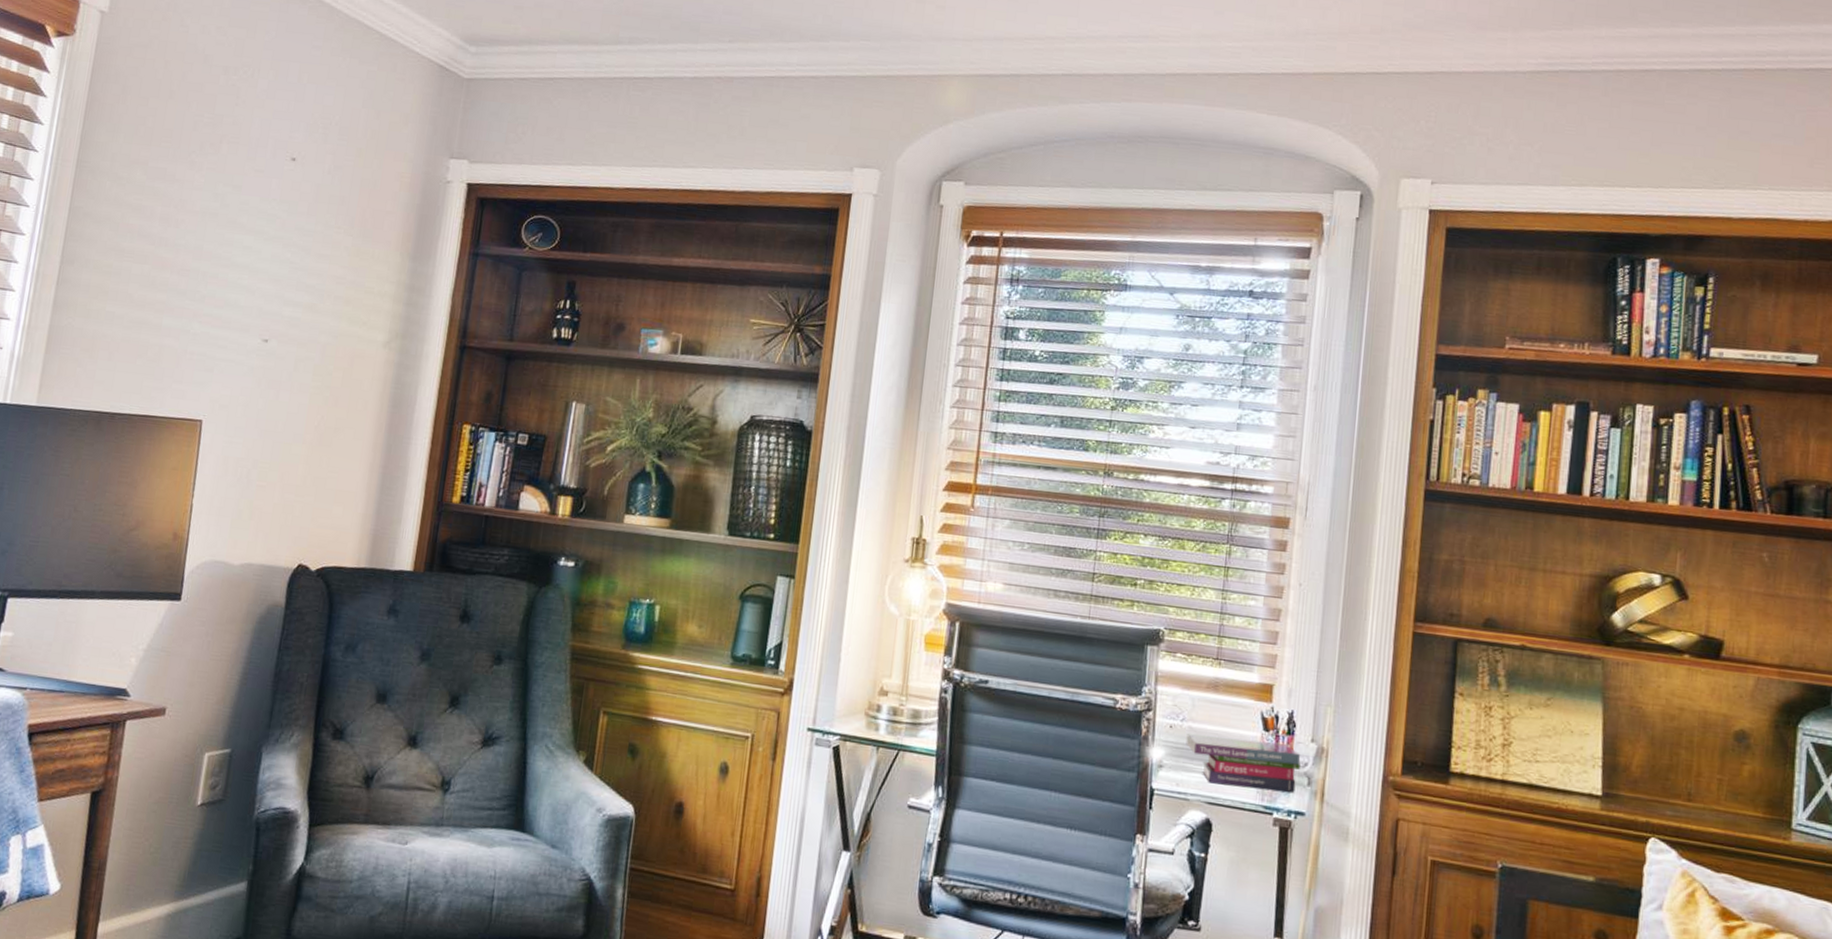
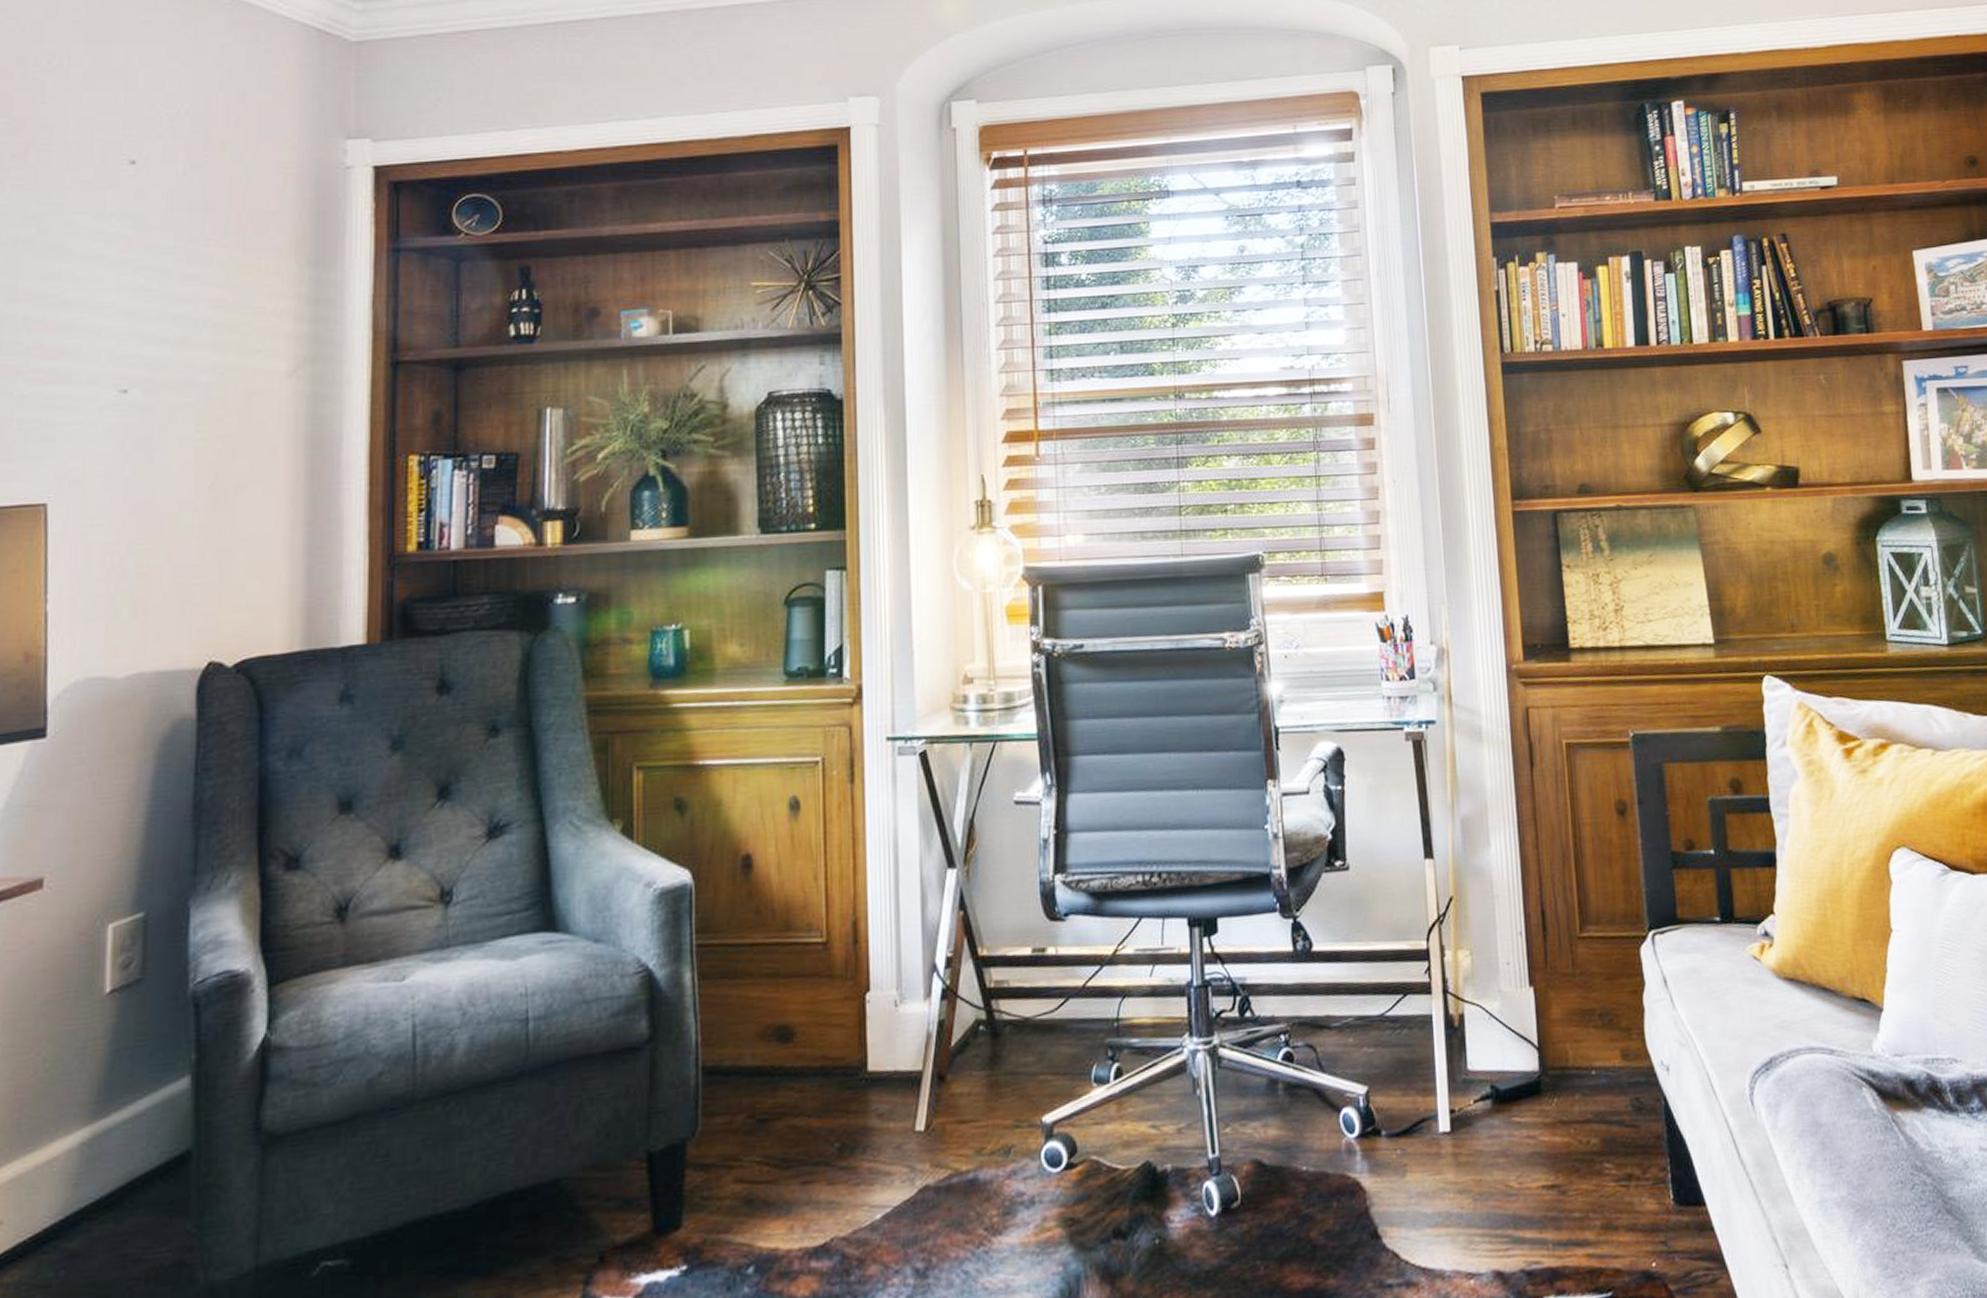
books: present [1186,734,1300,792] -> none [1303,652,1423,709]

